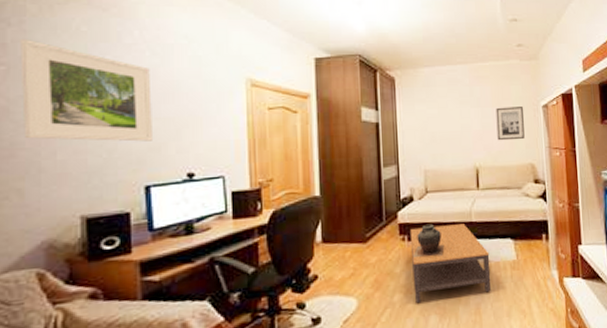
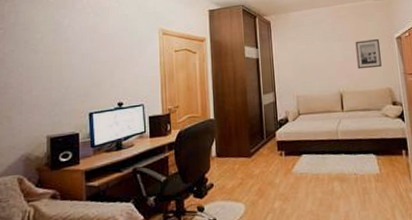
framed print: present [20,40,152,142] -> none [12,11,94,81]
coffee table: present [409,224,491,303] -> none [286,141,358,209]
ceramic pot: present [412,223,445,258] -> none [289,141,316,171]

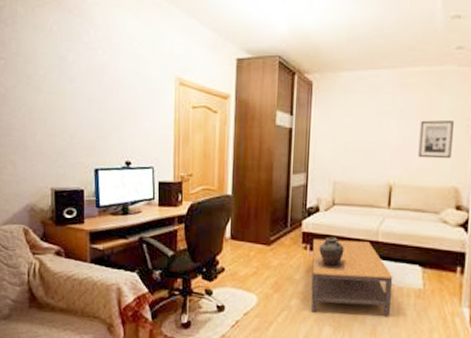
coffee table: none [286,141,358,209] -> present [311,238,393,316]
ceramic pot: none [289,141,316,171] -> present [312,236,346,271]

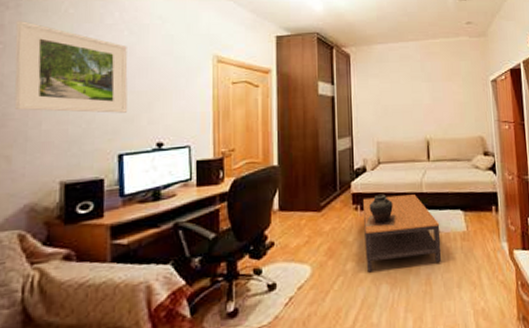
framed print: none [13,38,102,130] -> present [14,21,128,113]
wall art: present [418,120,455,159] -> none [446,81,474,114]

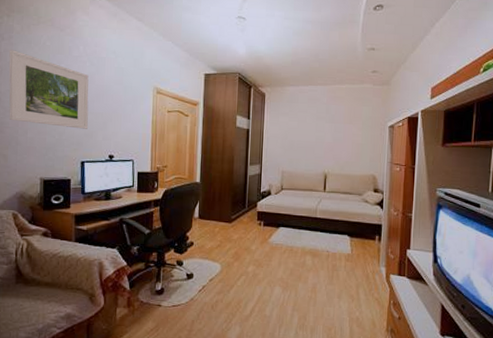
coffee table: present [362,194,442,271] -> none [264,216,329,276]
ceramic pot: present [364,194,396,227] -> none [265,214,292,241]

